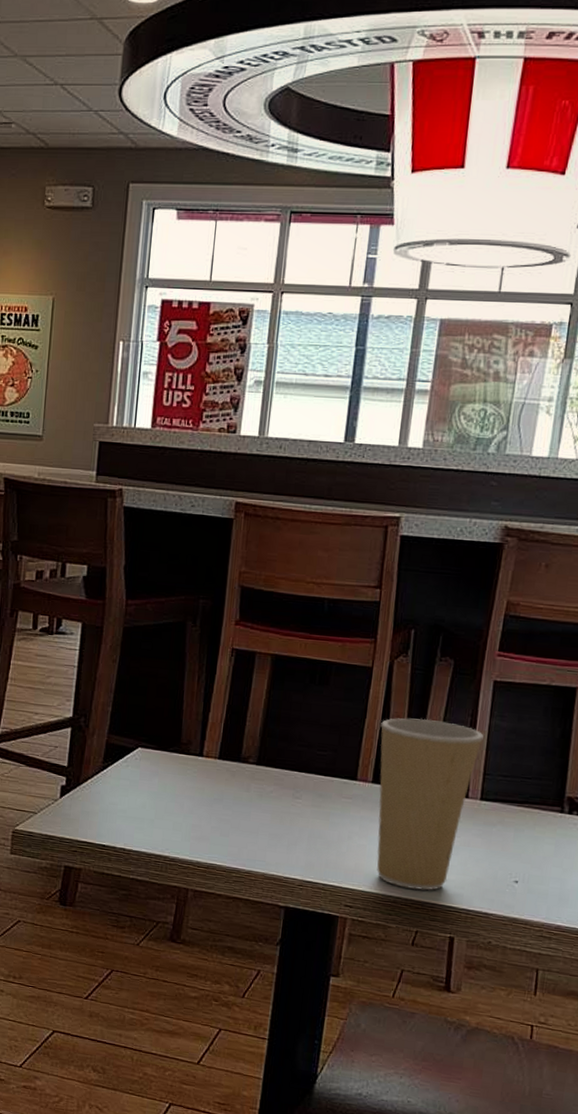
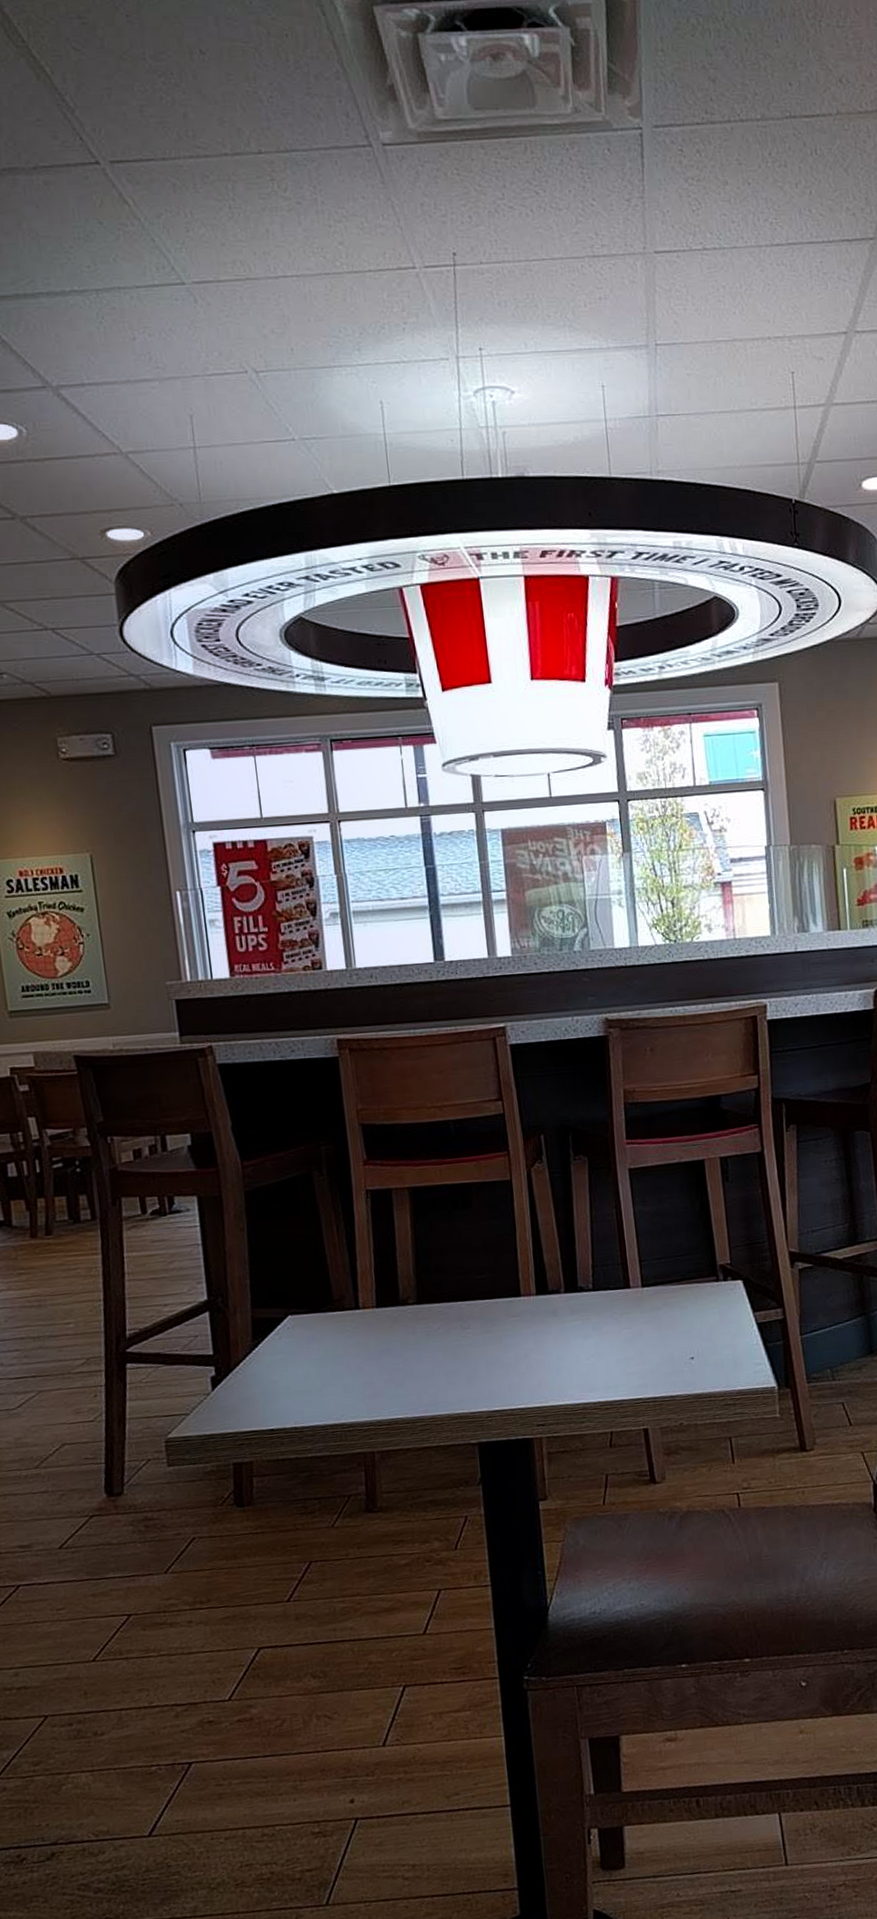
paper cup: present [377,718,484,891] -> none [532,1218,632,1392]

